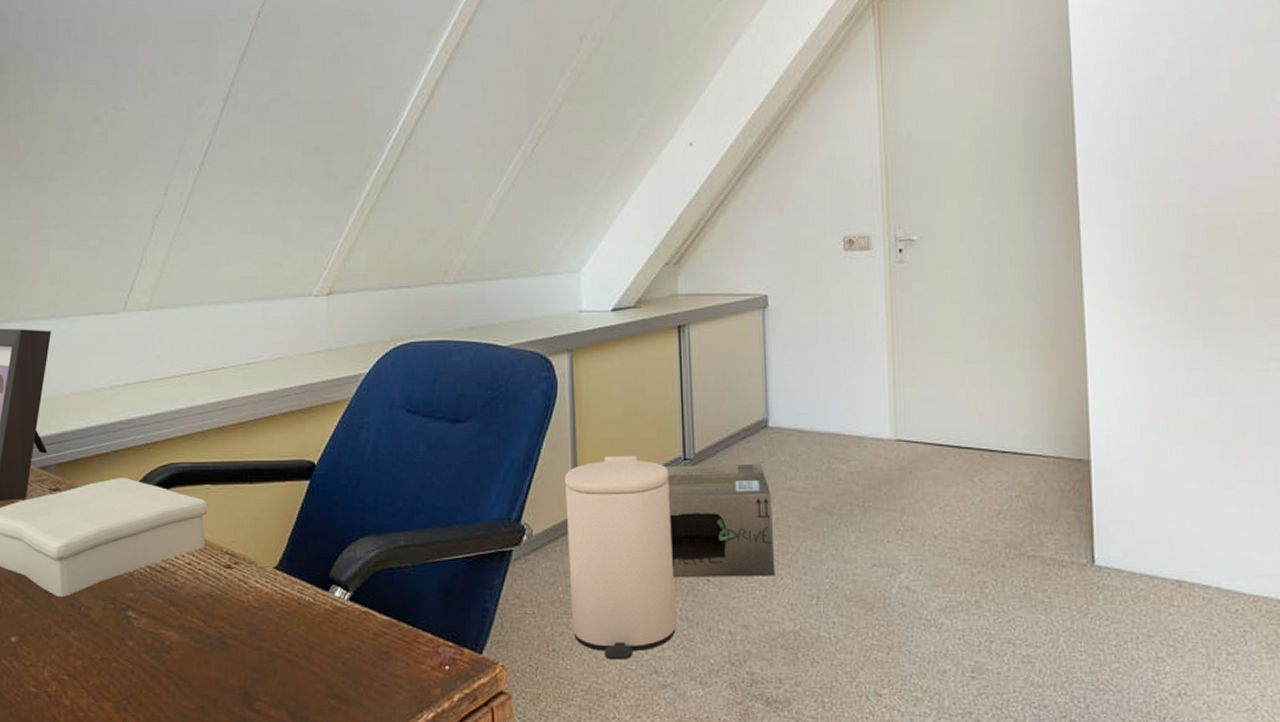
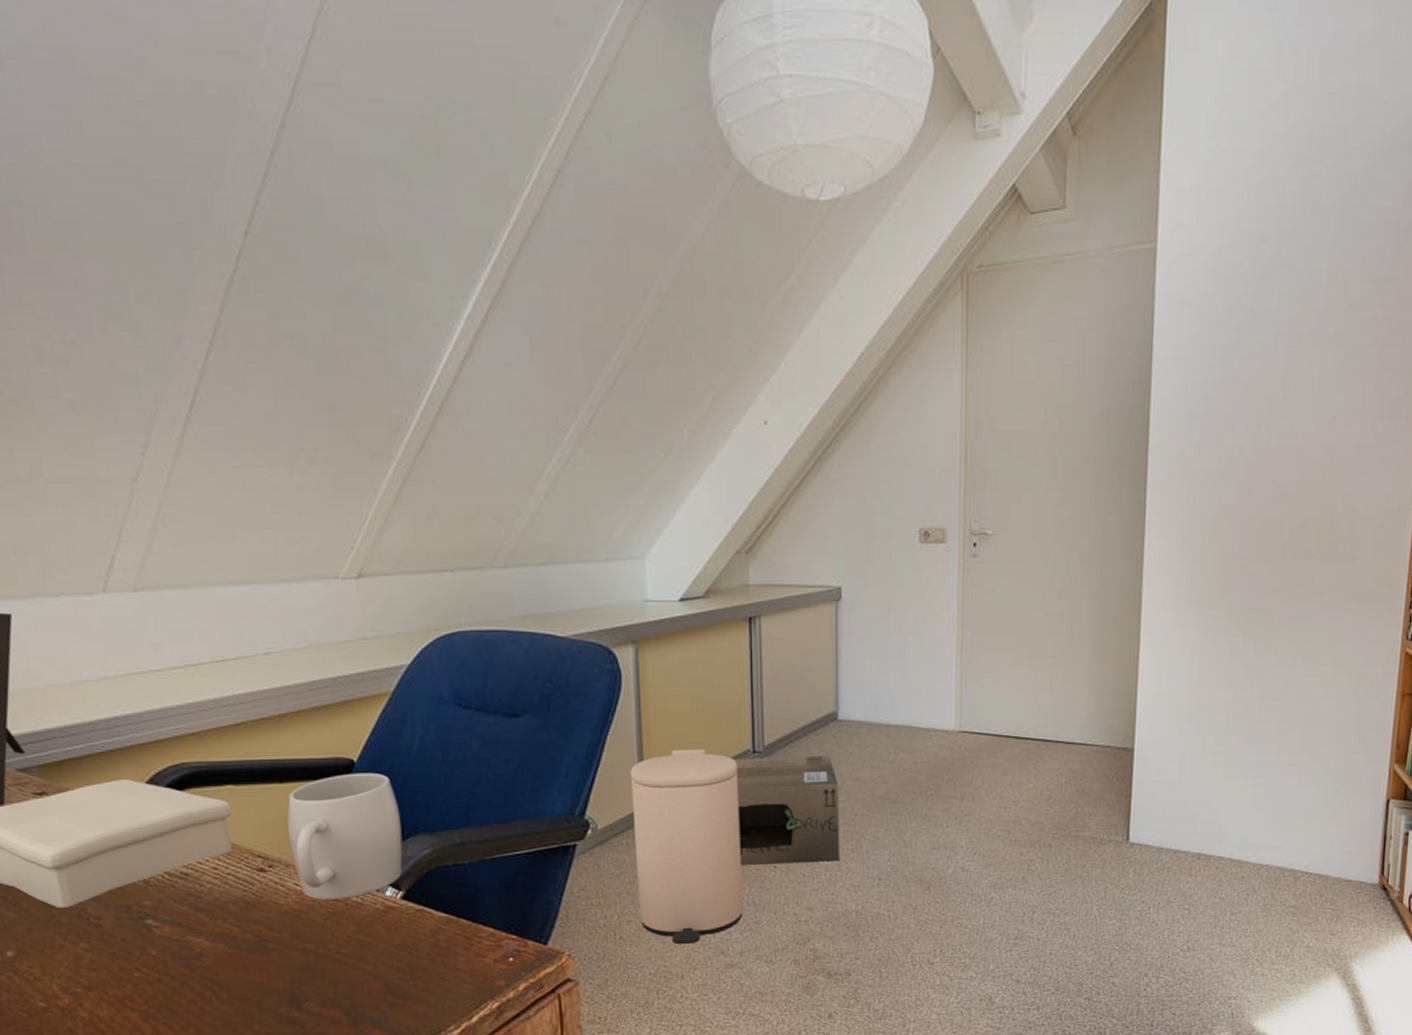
mug: none [253,474,353,598] -> present [287,772,403,900]

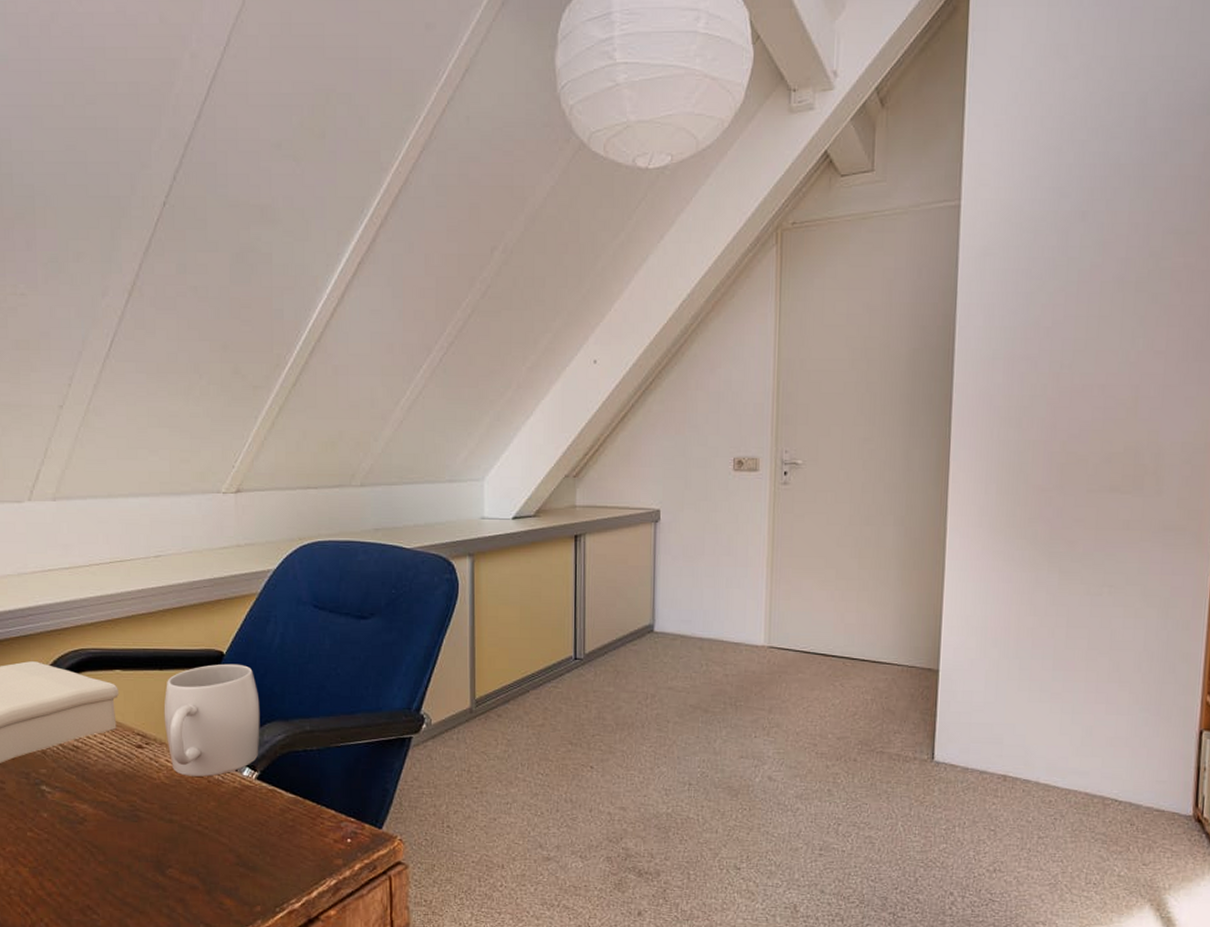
pedal bin: present [629,748,743,945] -> none [462,653,561,836]
cardboard box: present [733,755,840,865] -> none [556,664,654,765]

